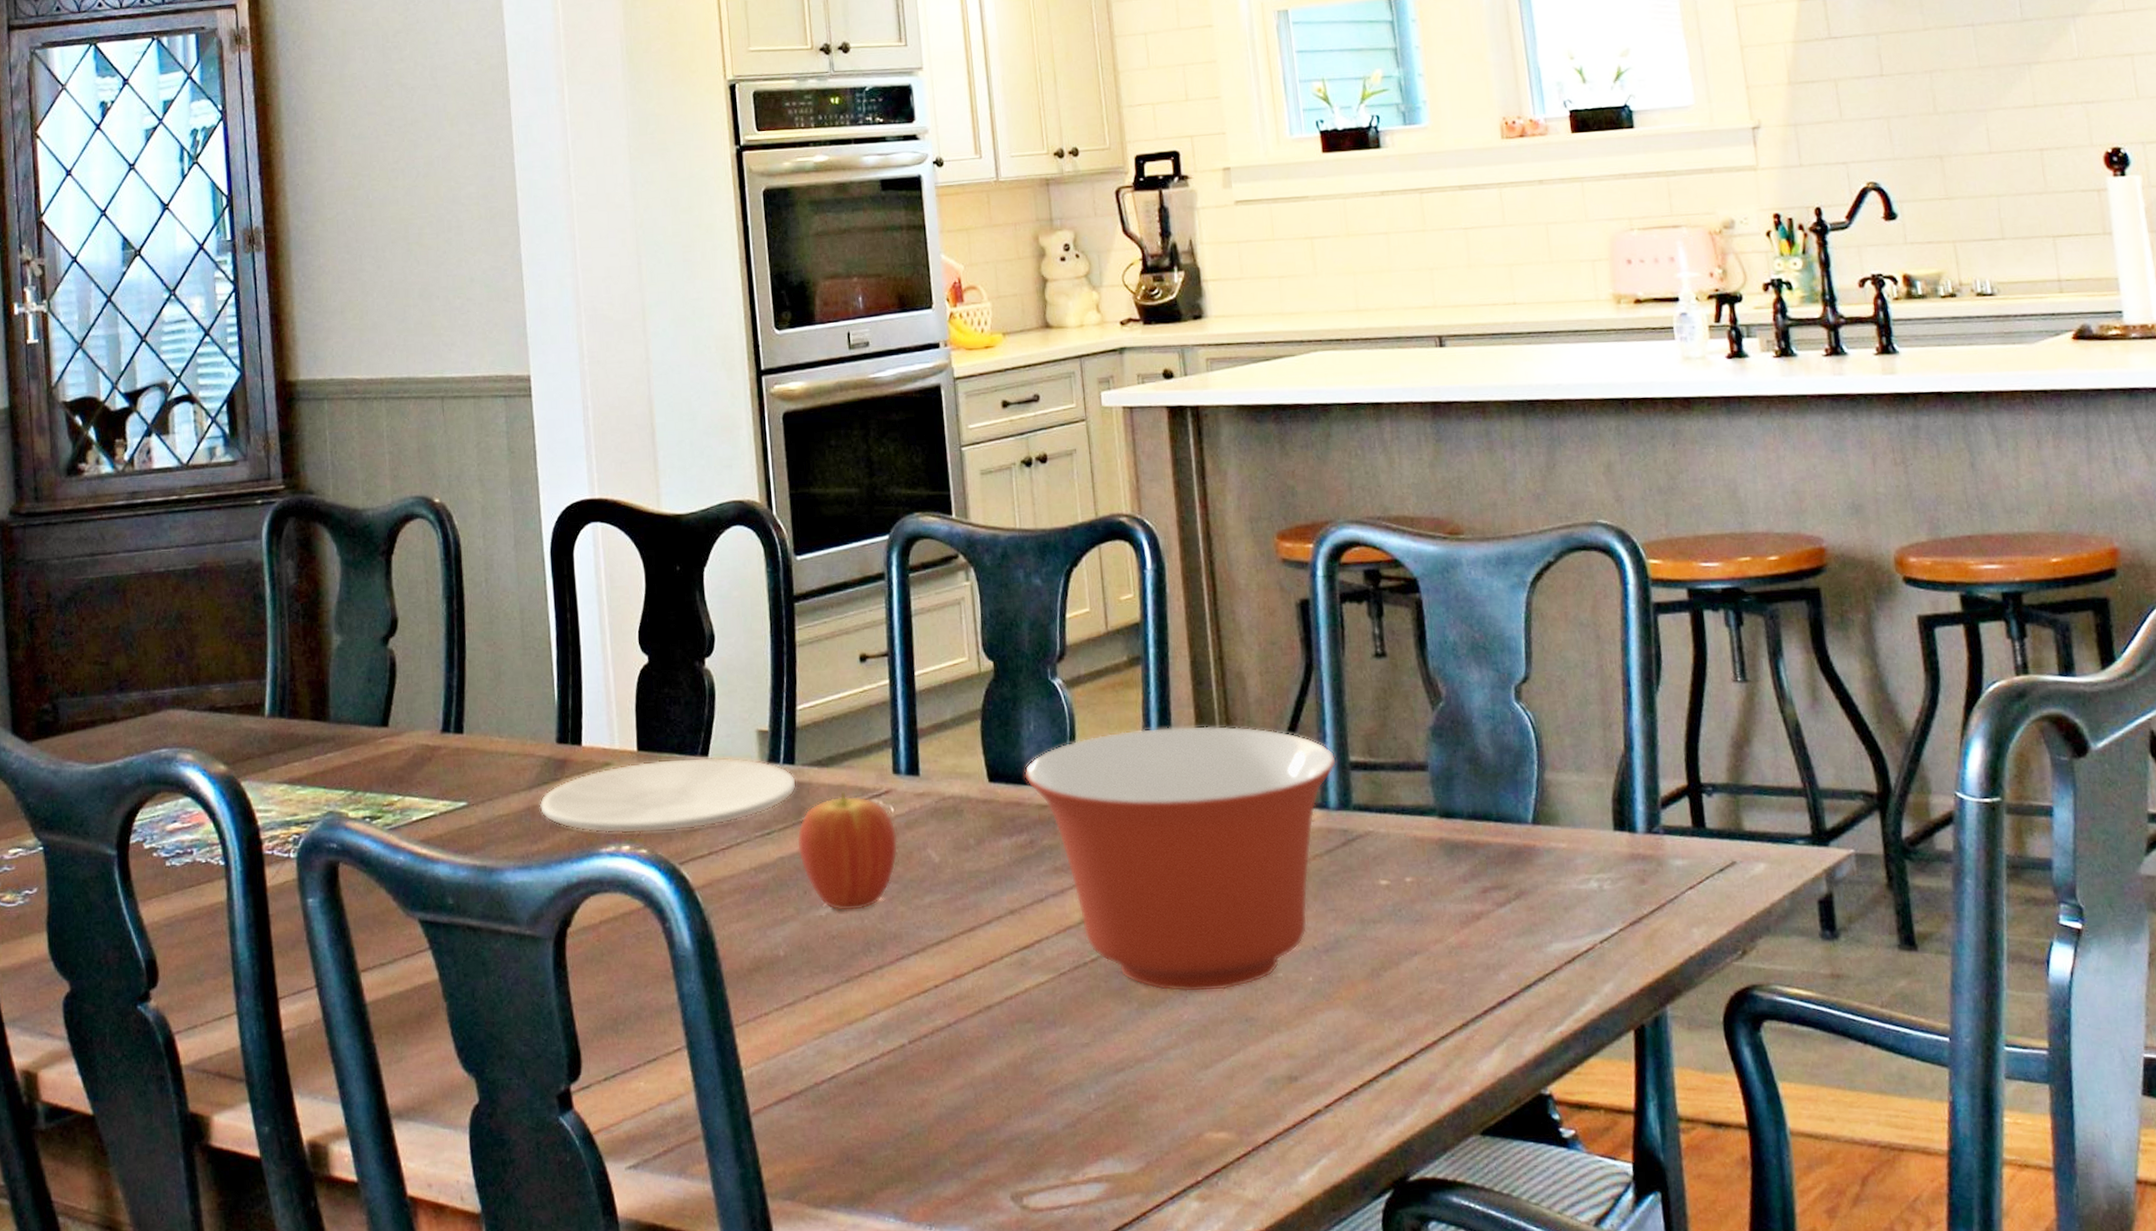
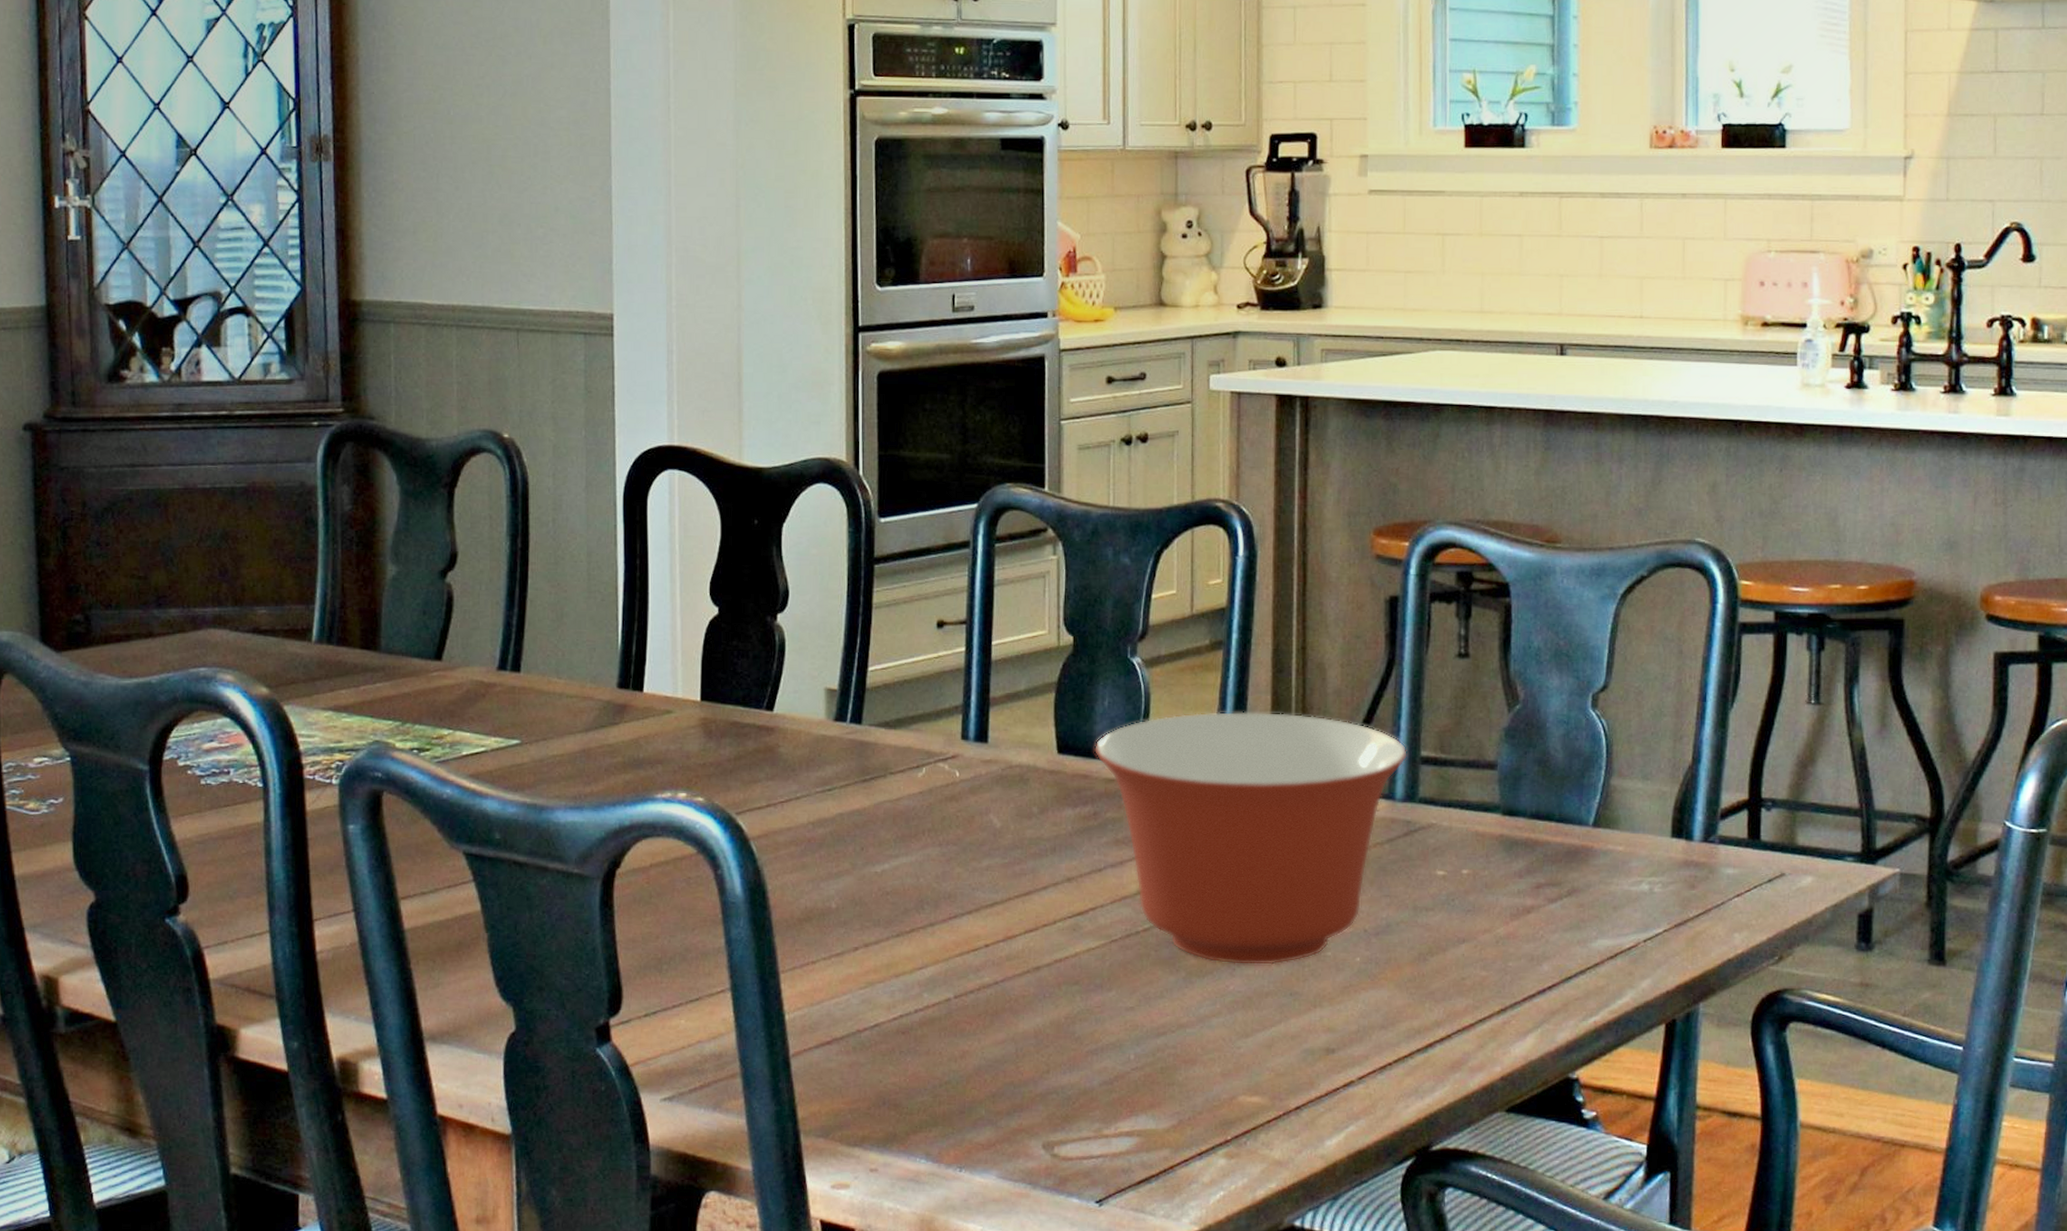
plate: present [539,757,796,834] -> none [595,711,861,782]
fruit: present [797,791,898,912] -> none [858,753,961,870]

